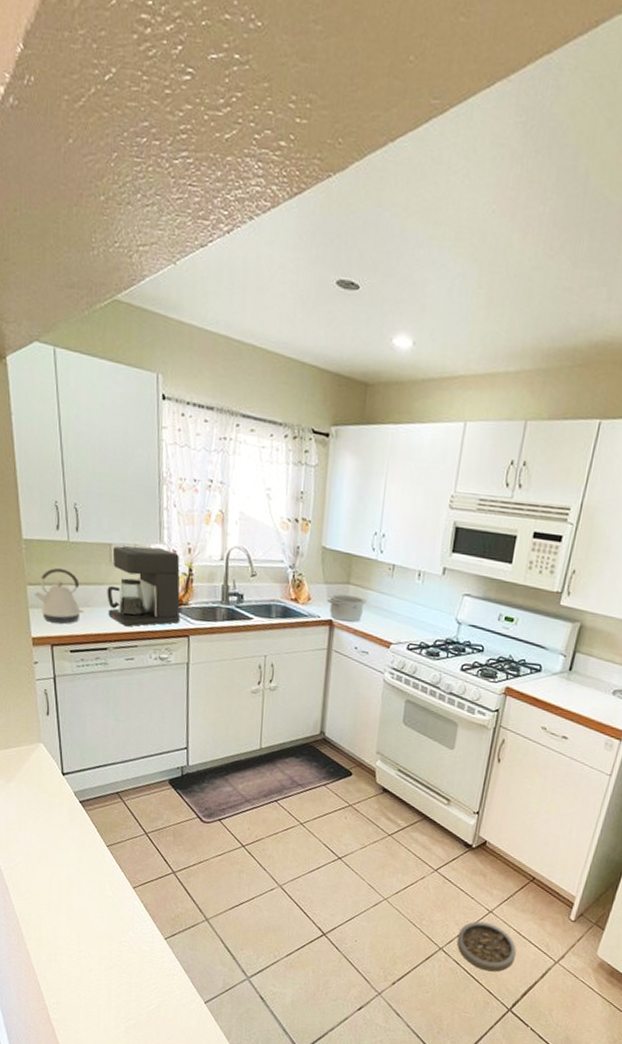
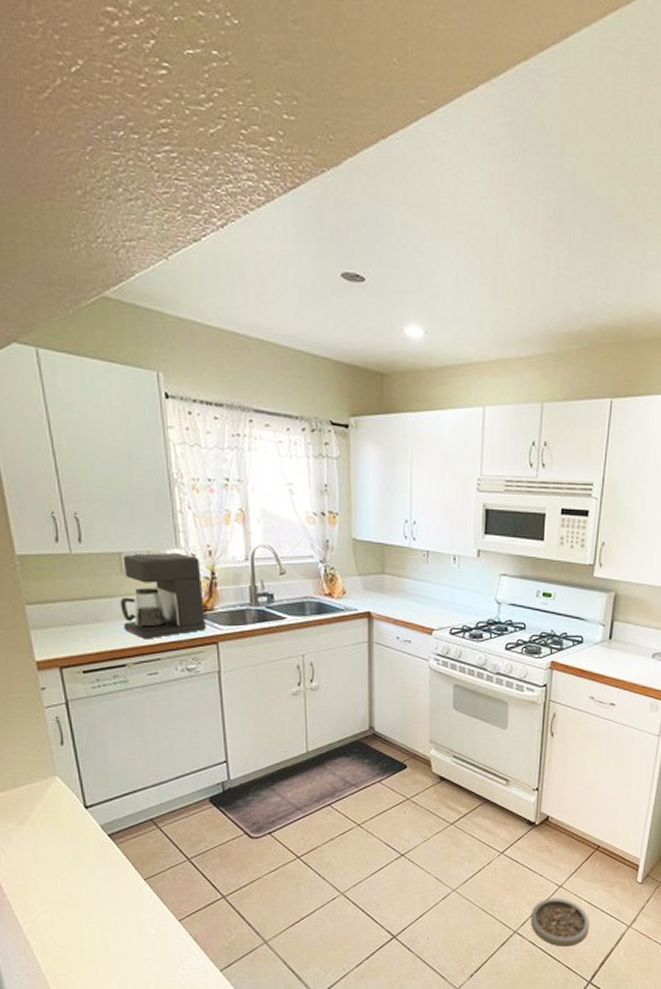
kettle: present [34,567,84,624] -> none [35,583,95,643]
cooking pot: present [326,594,367,623] -> none [362,584,404,613]

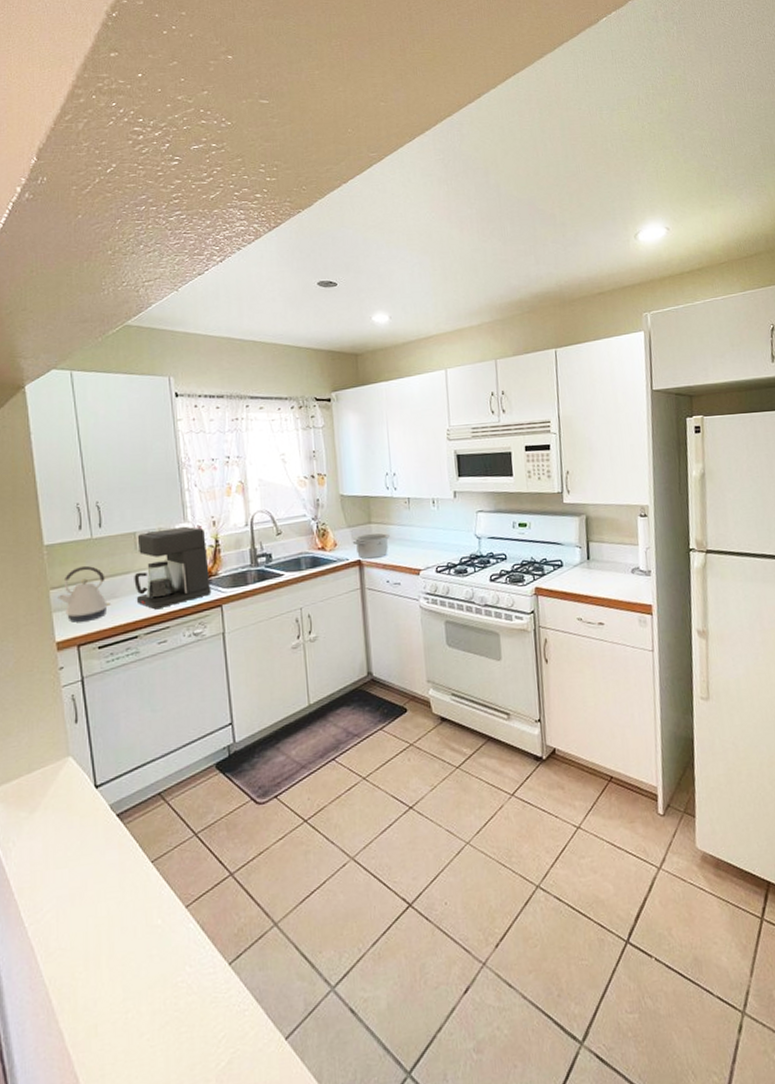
kettle: none [35,583,95,643] -> present [58,565,111,623]
cooking pot: none [362,584,404,613] -> present [352,533,390,560]
pet bowl: present [530,897,589,947] -> none [551,840,617,901]

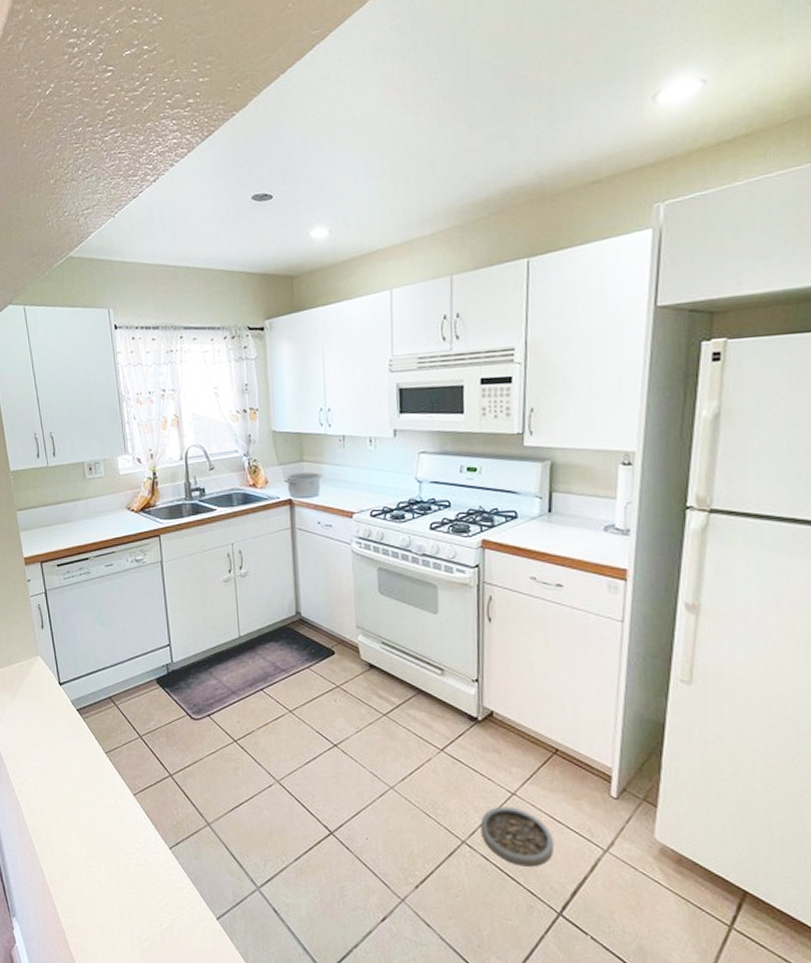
kettle: present [58,565,111,623] -> none [23,491,66,541]
coffee maker: present [134,526,212,610] -> none [83,458,151,535]
pet bowl: none [551,840,617,901] -> present [480,806,554,867]

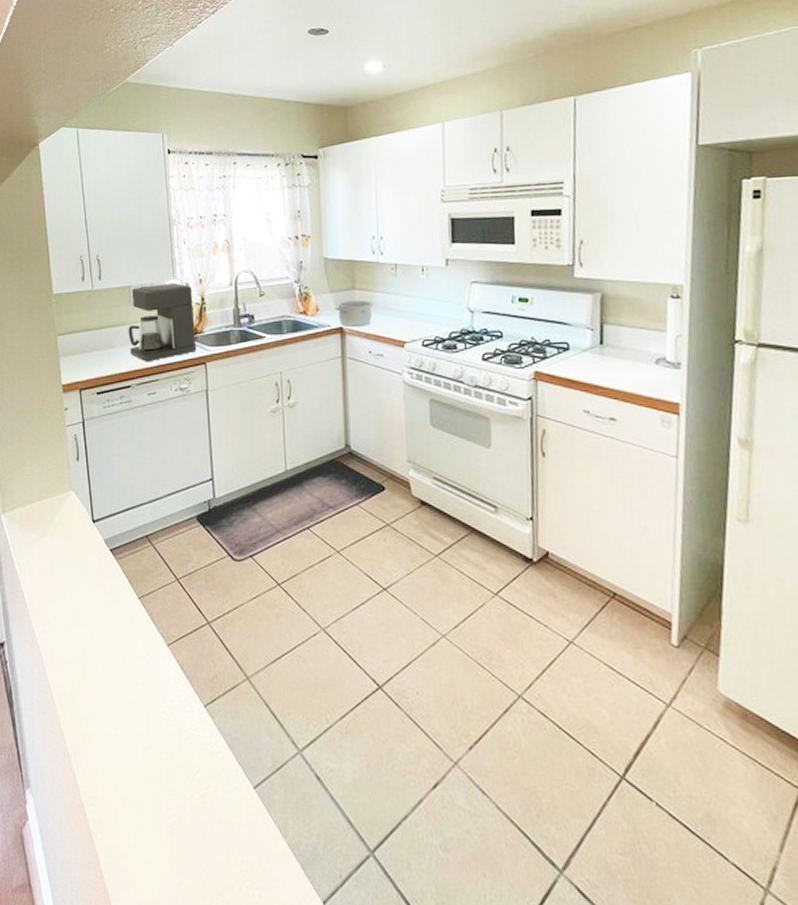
coffee maker: none [83,458,151,535] -> present [128,282,197,362]
pet bowl: present [480,806,554,867] -> none [537,656,614,724]

